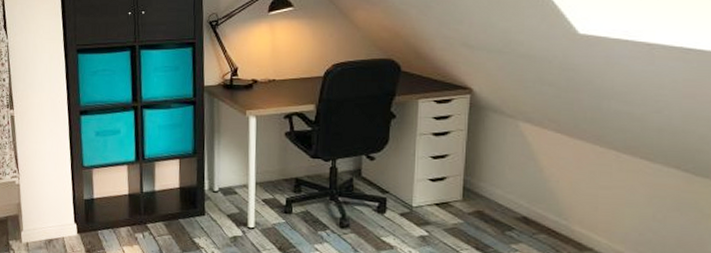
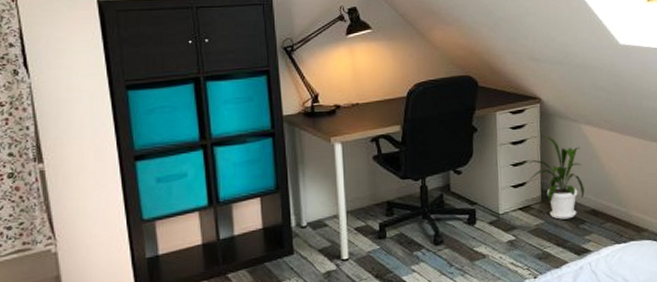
house plant: none [438,128,516,223] -> present [517,135,585,220]

